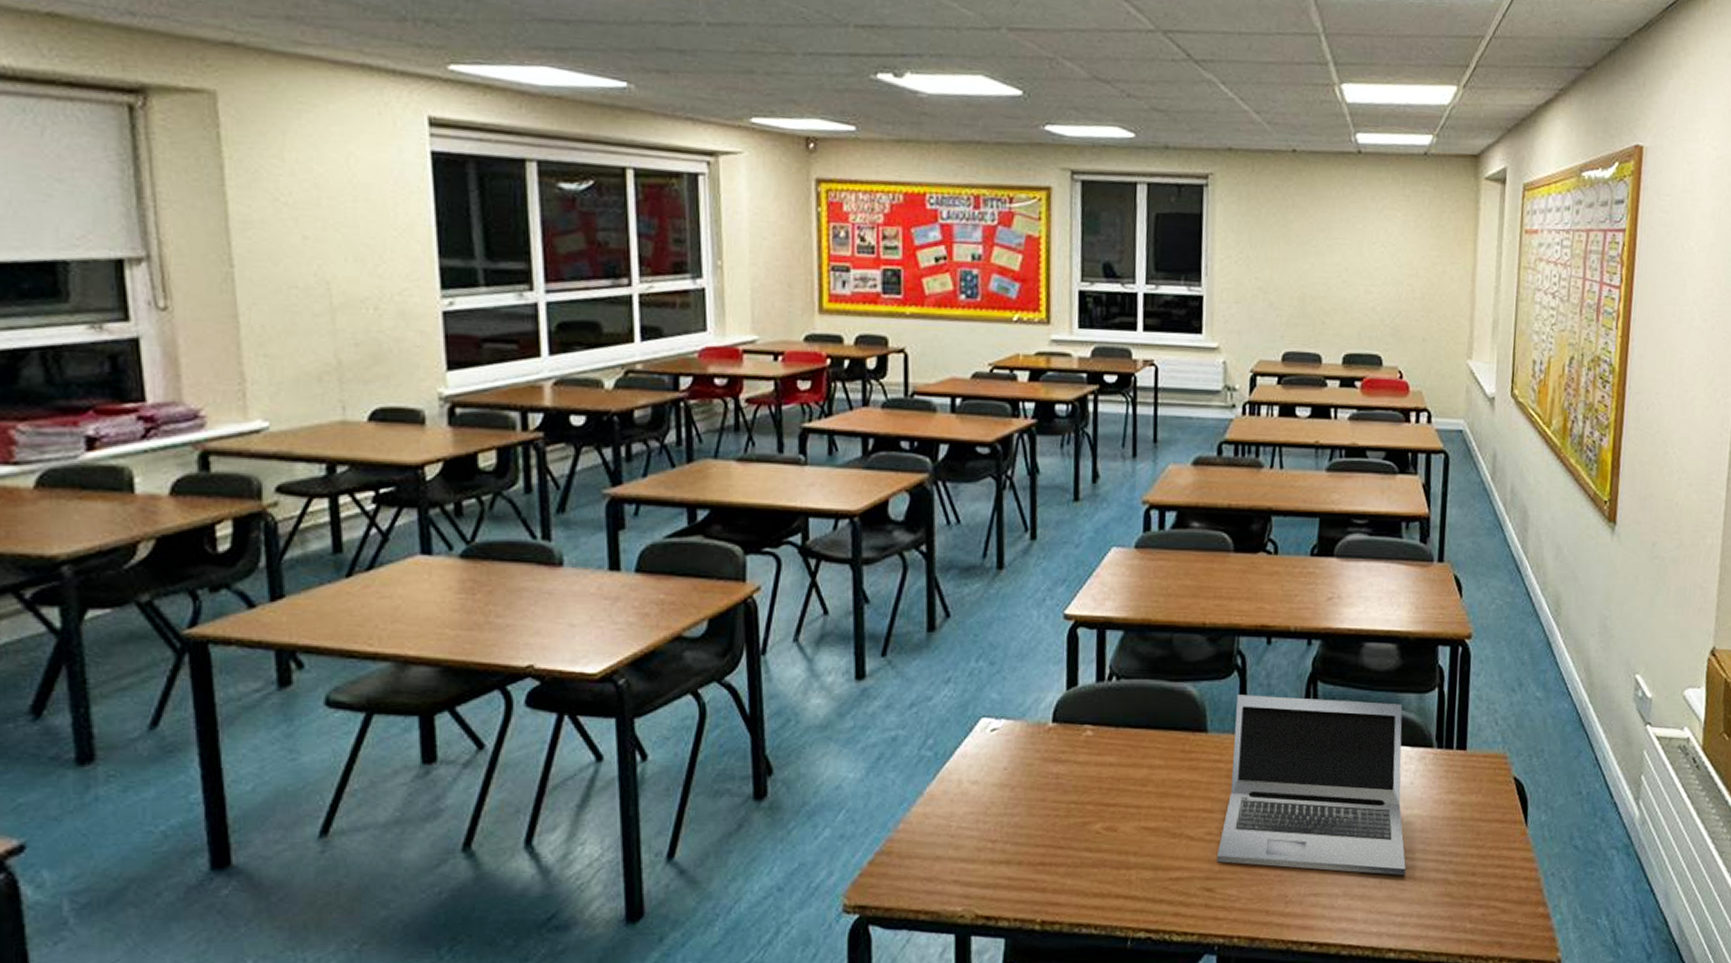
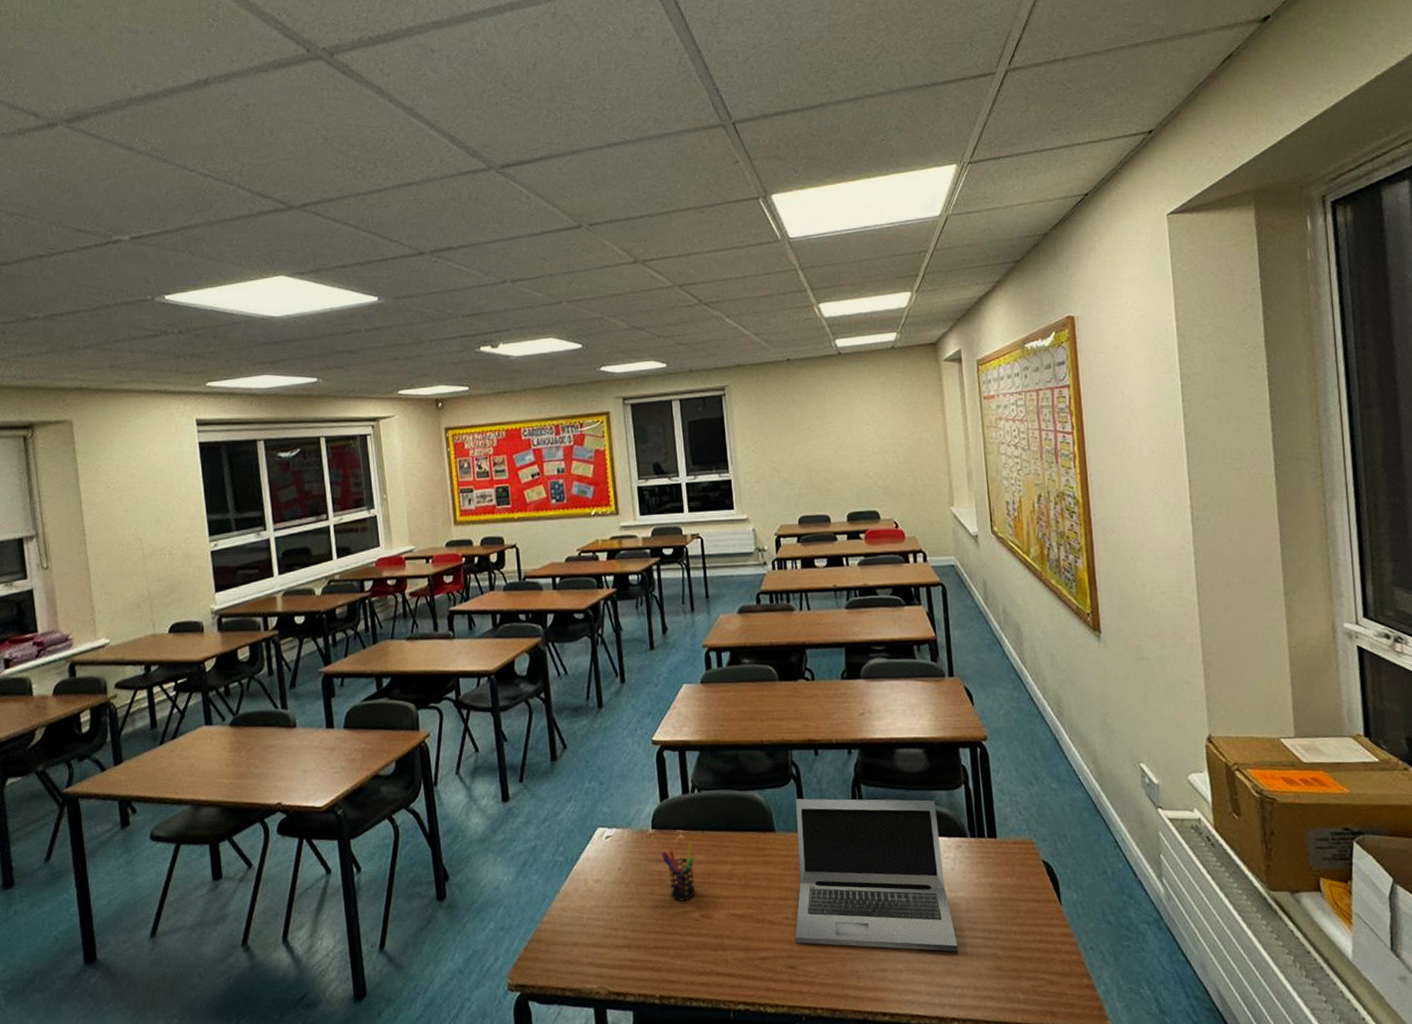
pen holder: none [1061,740,1103,810] -> present [661,842,695,901]

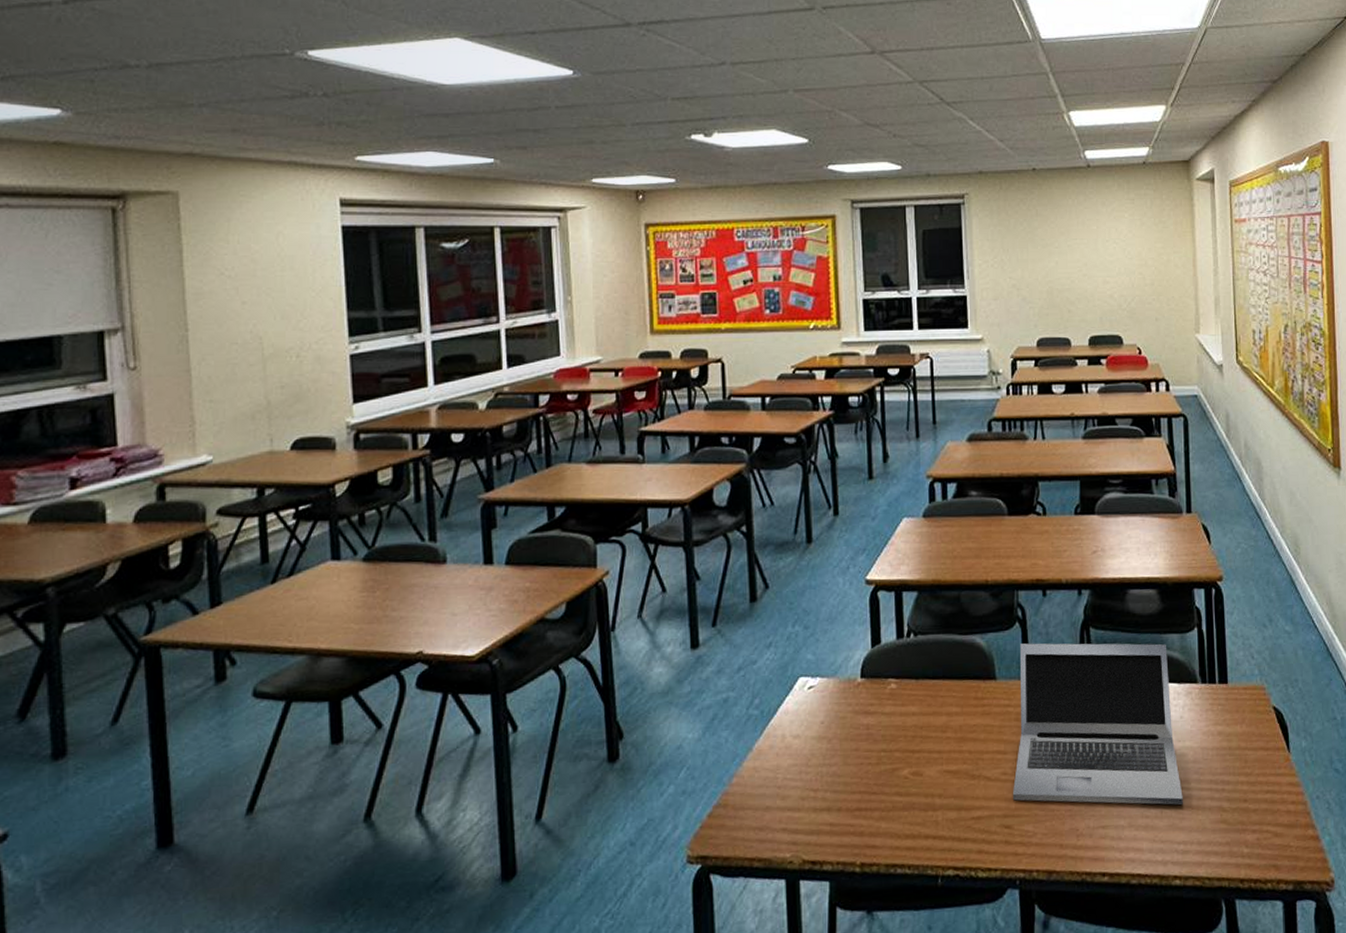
pen holder: present [661,842,695,901] -> none [869,692,907,758]

